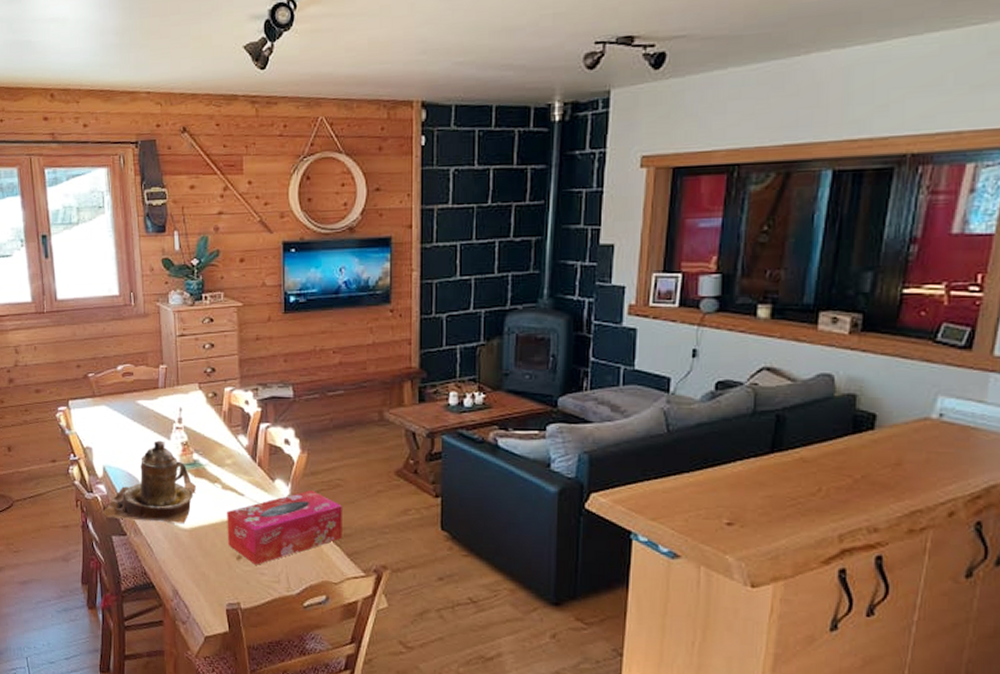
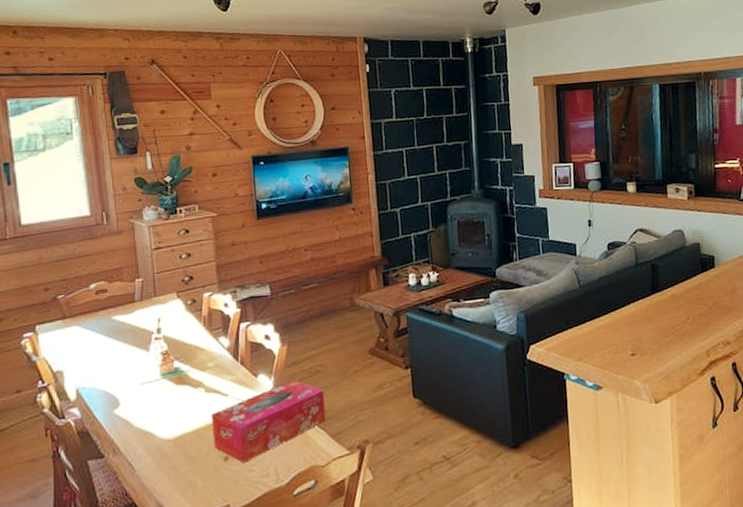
teapot: present [102,440,196,523] -> none [76,353,178,443]

